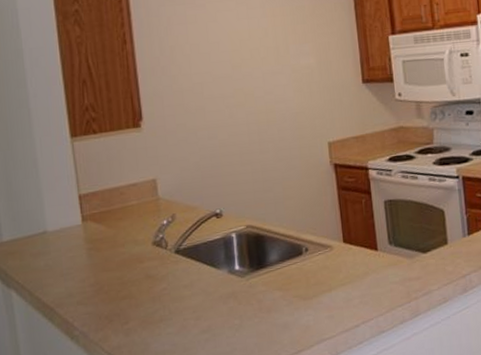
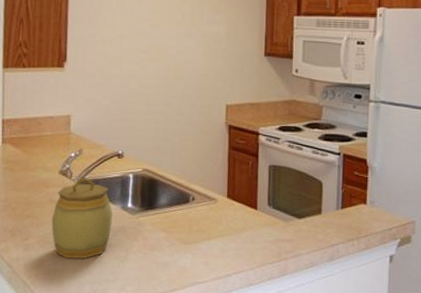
jar: none [151,245,221,337] -> present [51,177,113,258]

